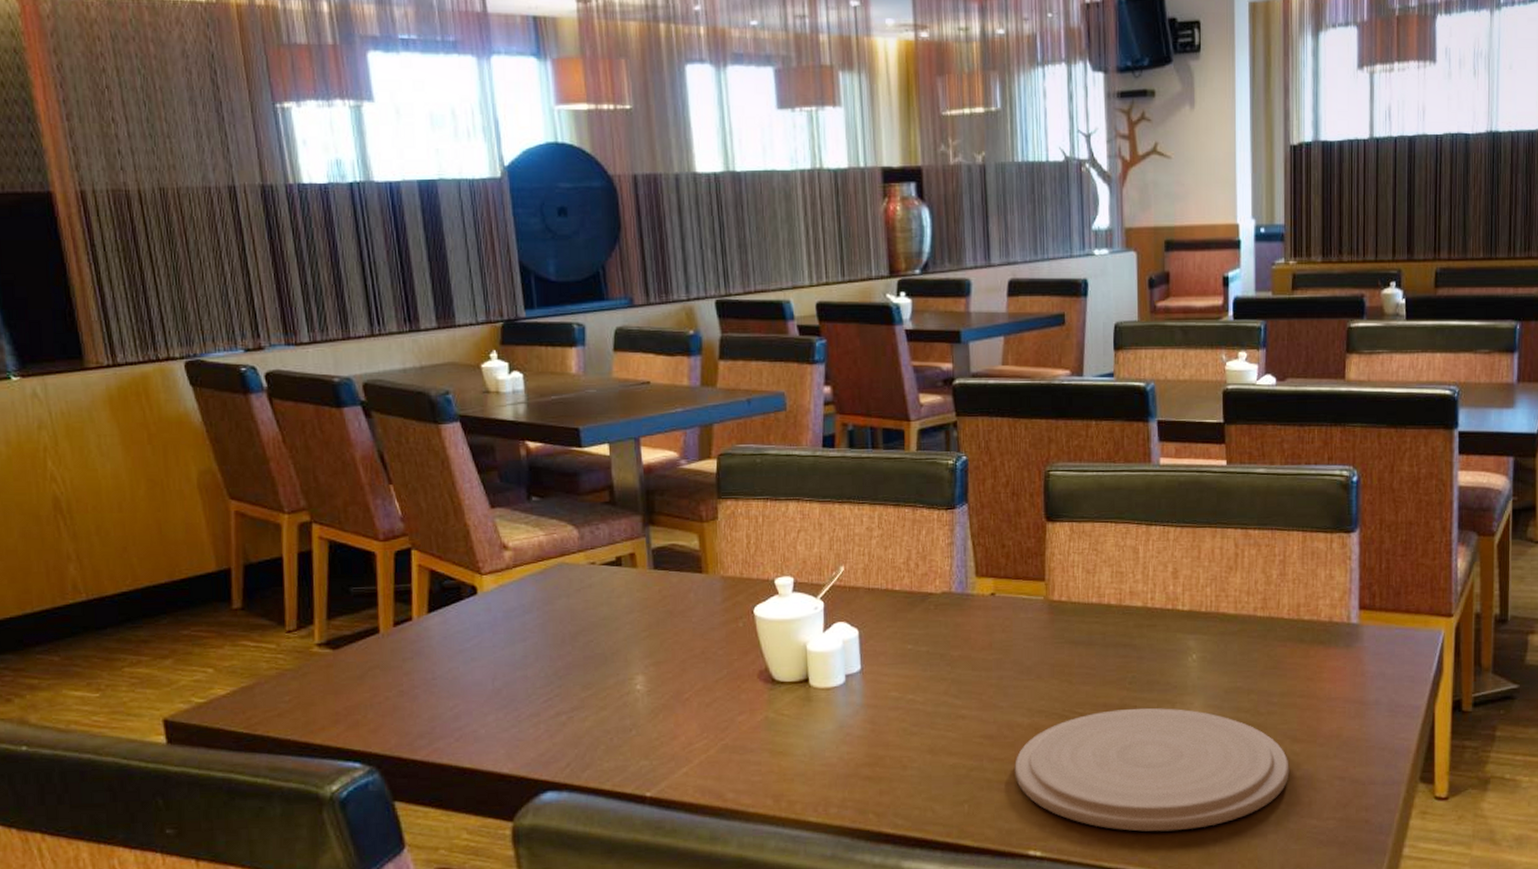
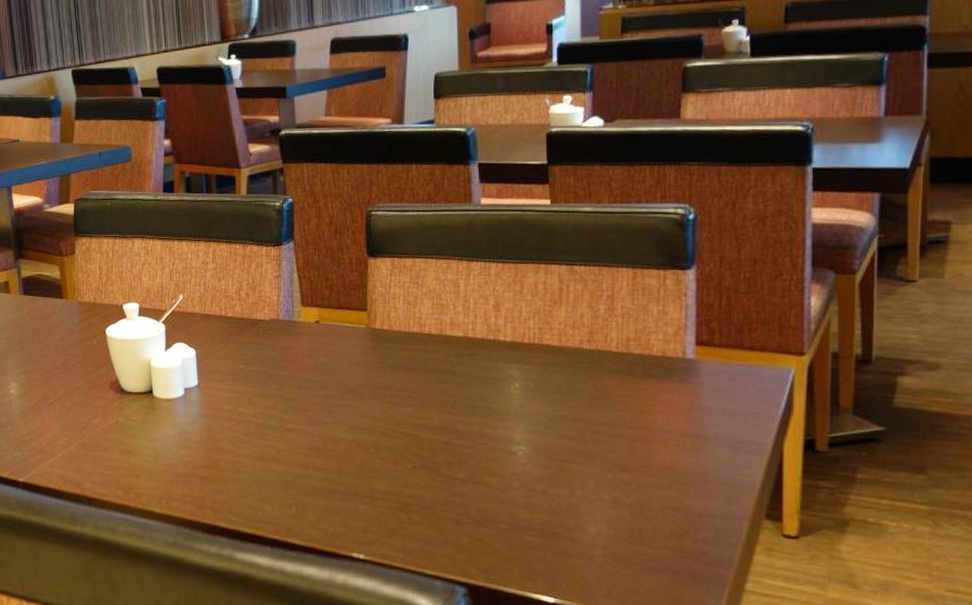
plate: present [1014,708,1289,832] -> none [339,431,618,547]

